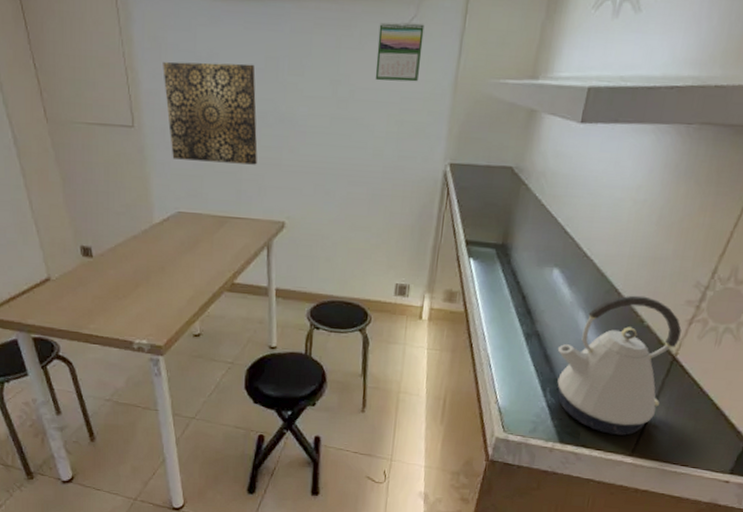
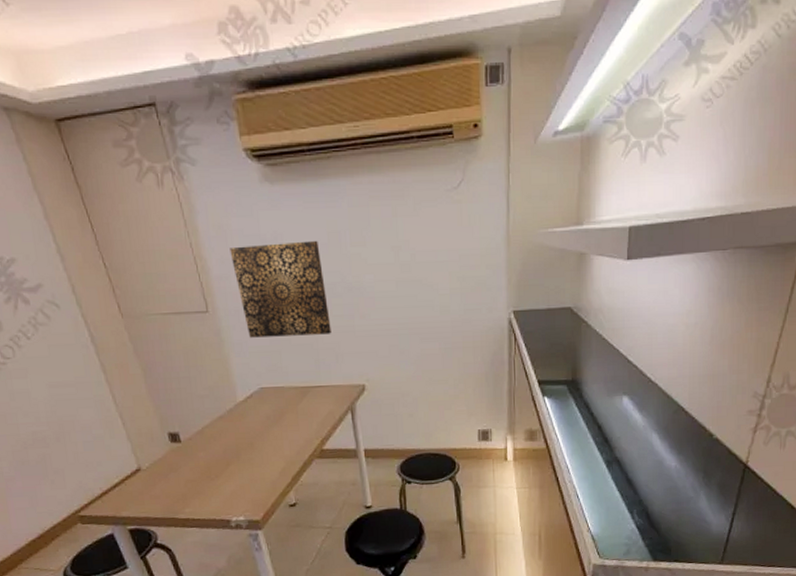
calendar: present [375,22,425,82] -> none [430,186,473,243]
kettle: present [557,295,682,436] -> none [638,411,748,546]

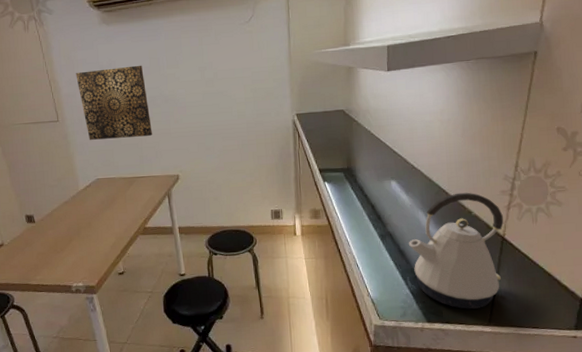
kettle: none [638,411,748,546] -> present [408,192,504,309]

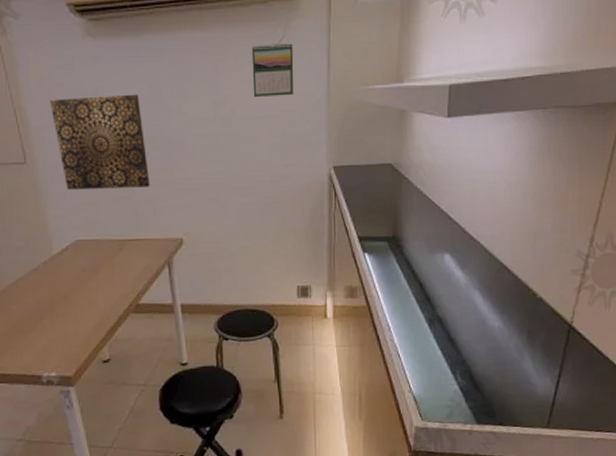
calendar: none [228,20,262,64] -> present [251,43,294,98]
kettle: present [408,192,504,309] -> none [460,270,572,409]

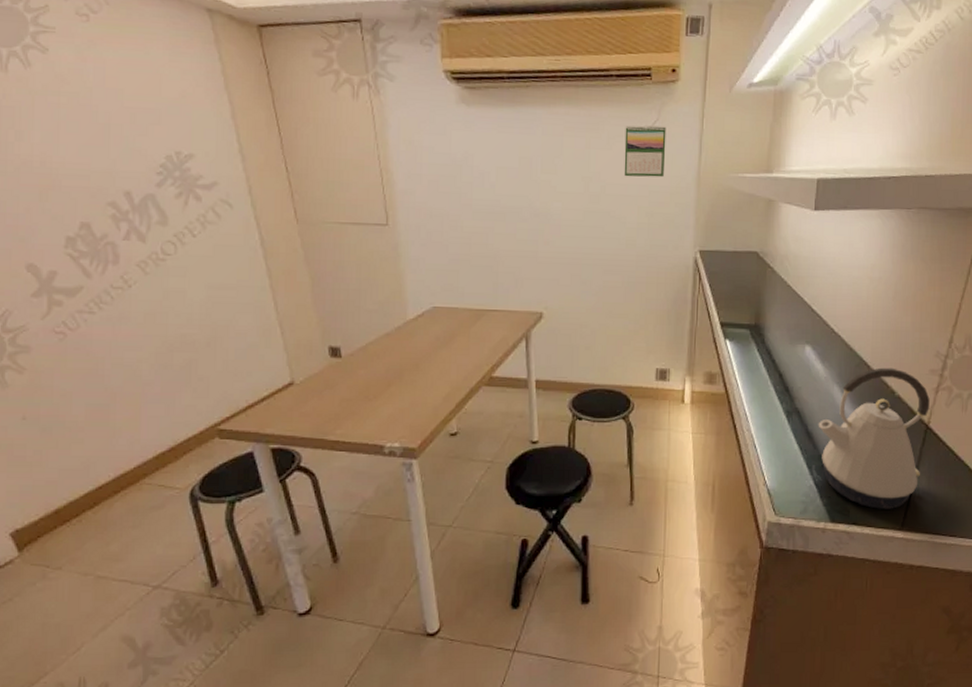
wall art: present [50,94,150,190] -> none [418,163,513,258]
kettle: none [460,270,572,409] -> present [818,367,930,509]

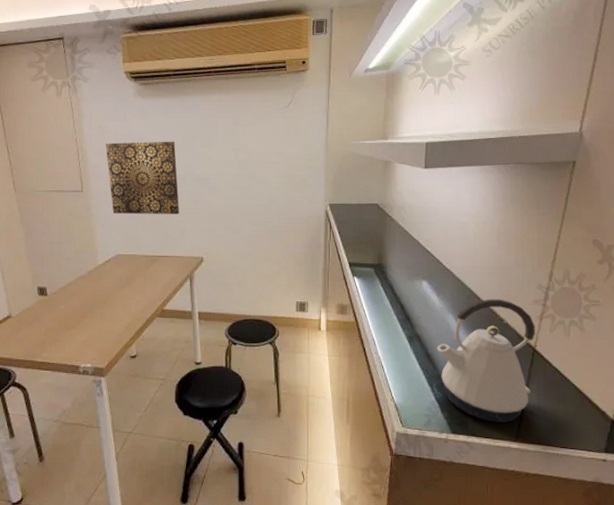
wall art: none [418,163,513,258] -> present [105,141,179,214]
calendar: present [624,125,667,178] -> none [266,106,299,147]

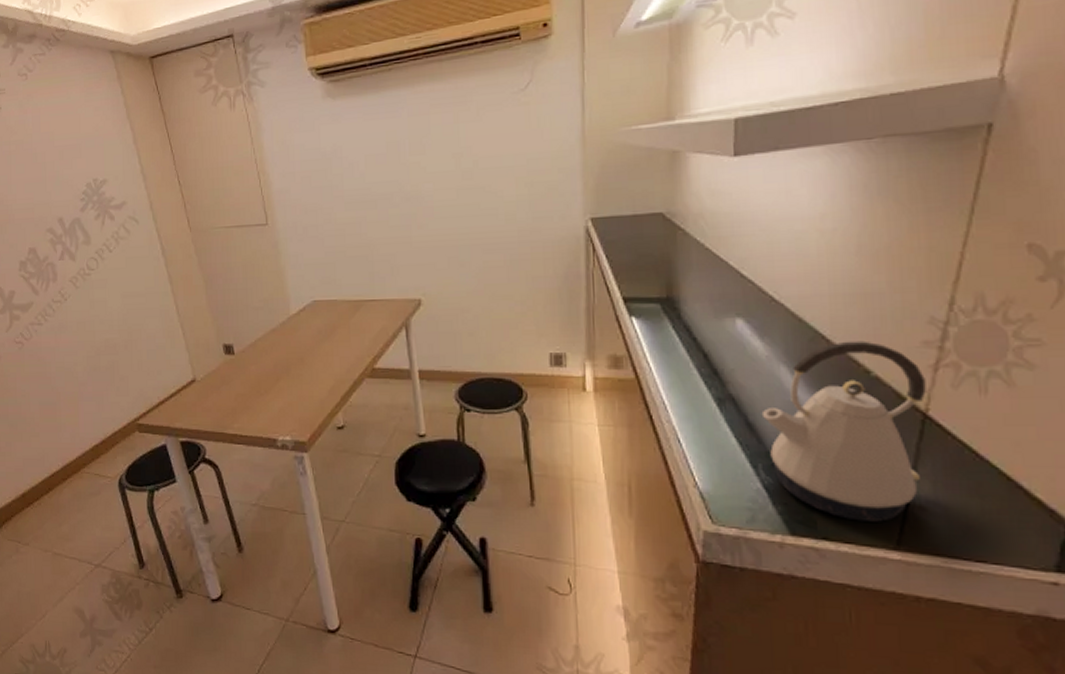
wall art: present [105,141,179,214] -> none [291,151,387,250]

